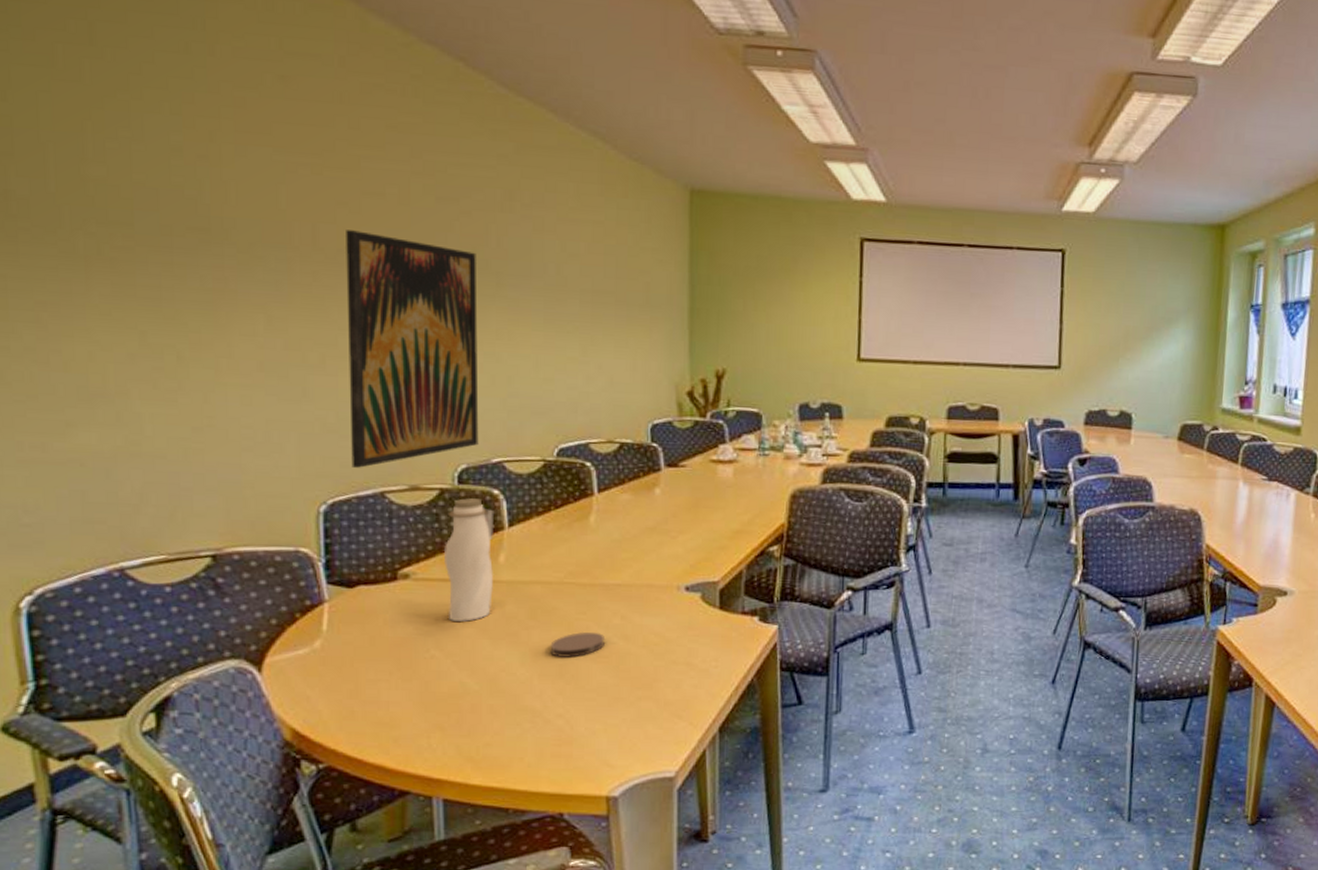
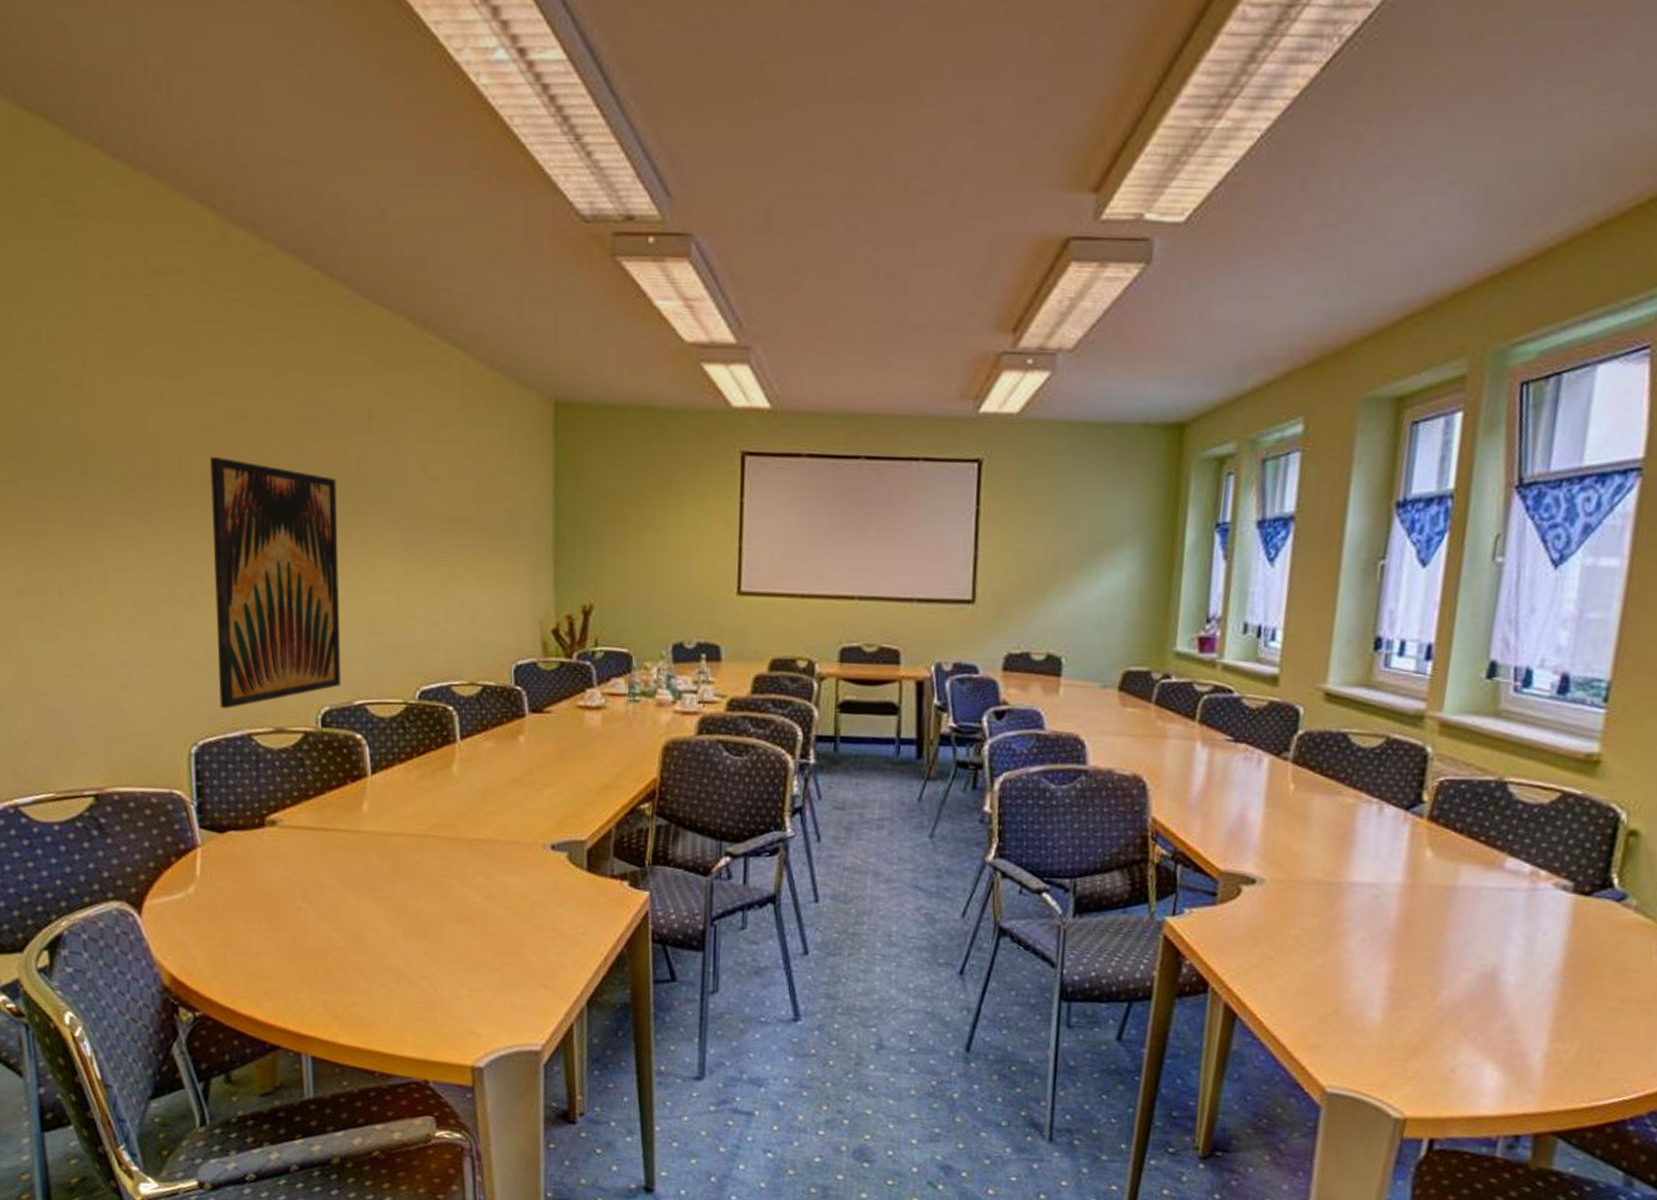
water bottle: present [443,497,495,622] -> none [308,741,358,873]
coaster: present [550,632,605,658] -> none [414,890,468,917]

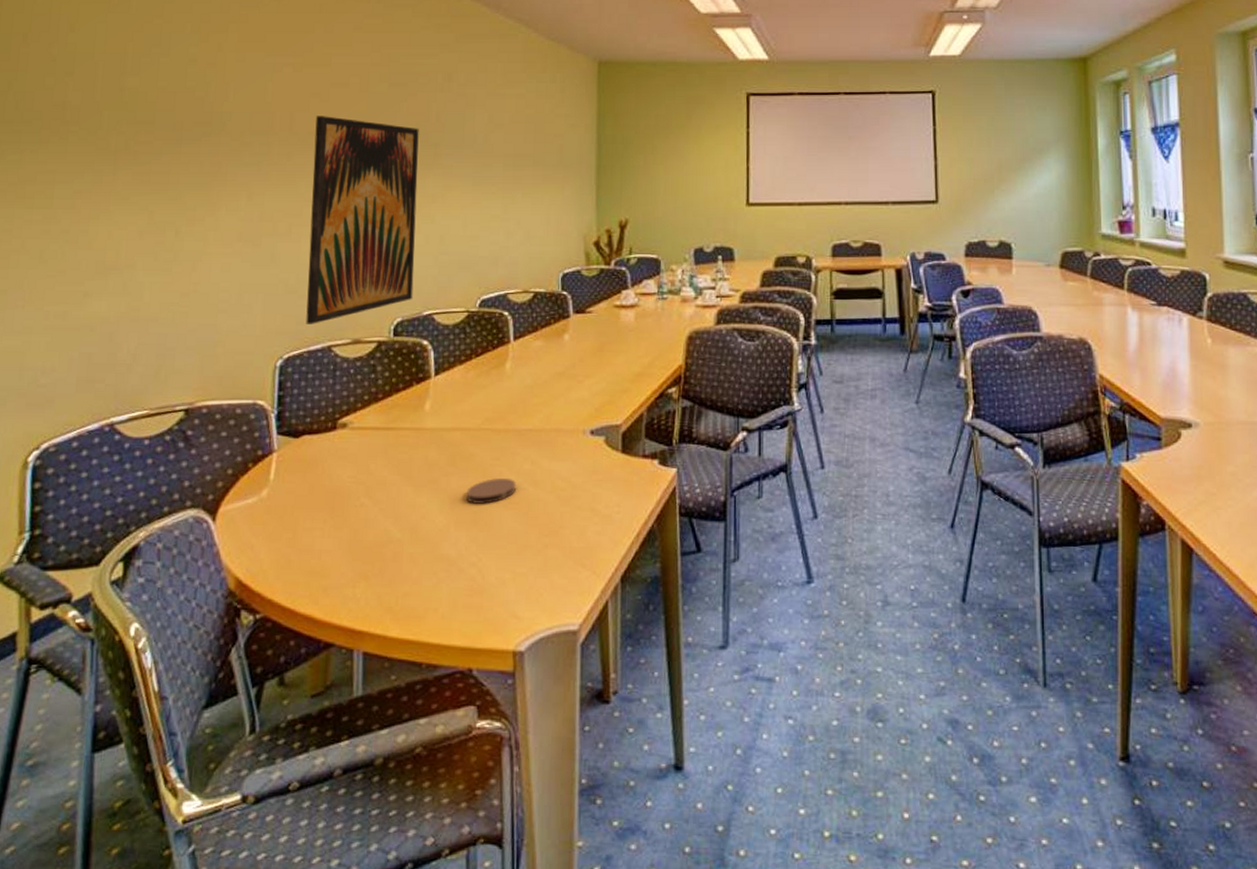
coaster: none [414,890,468,917] -> present [466,478,516,505]

